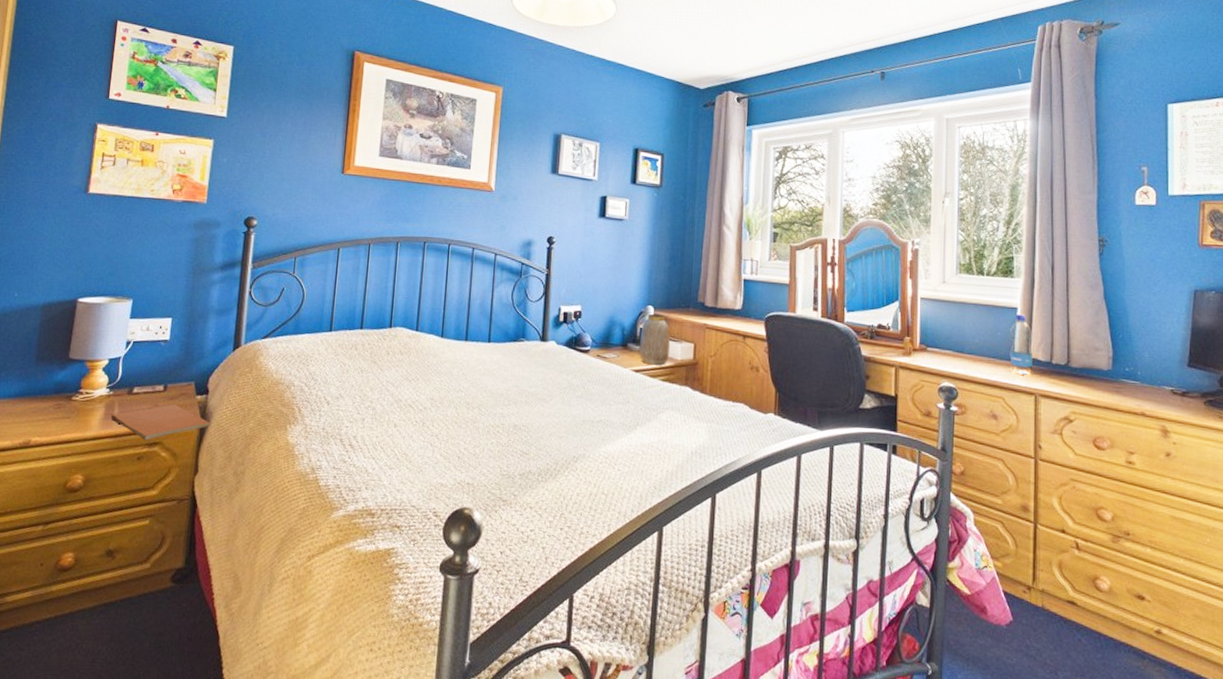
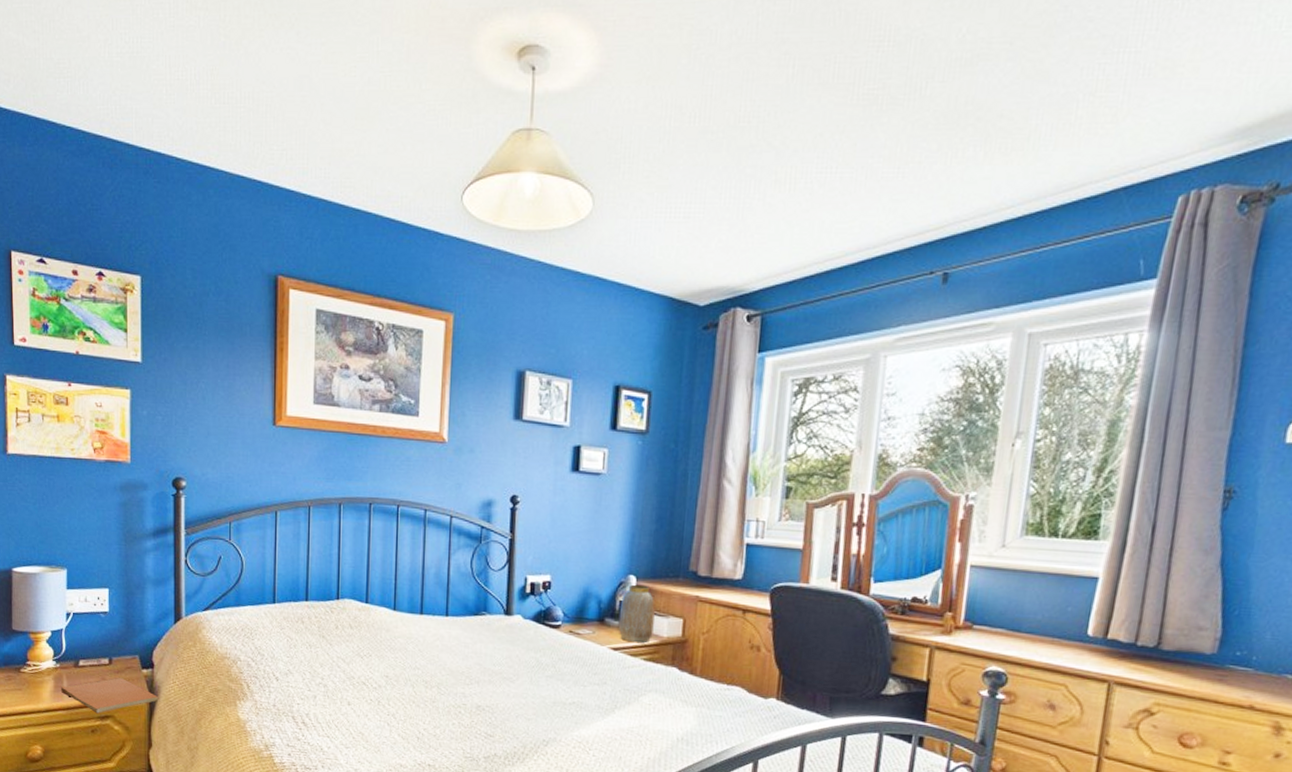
bottle: present [1010,314,1033,376] -> none [1080,585,1115,660]

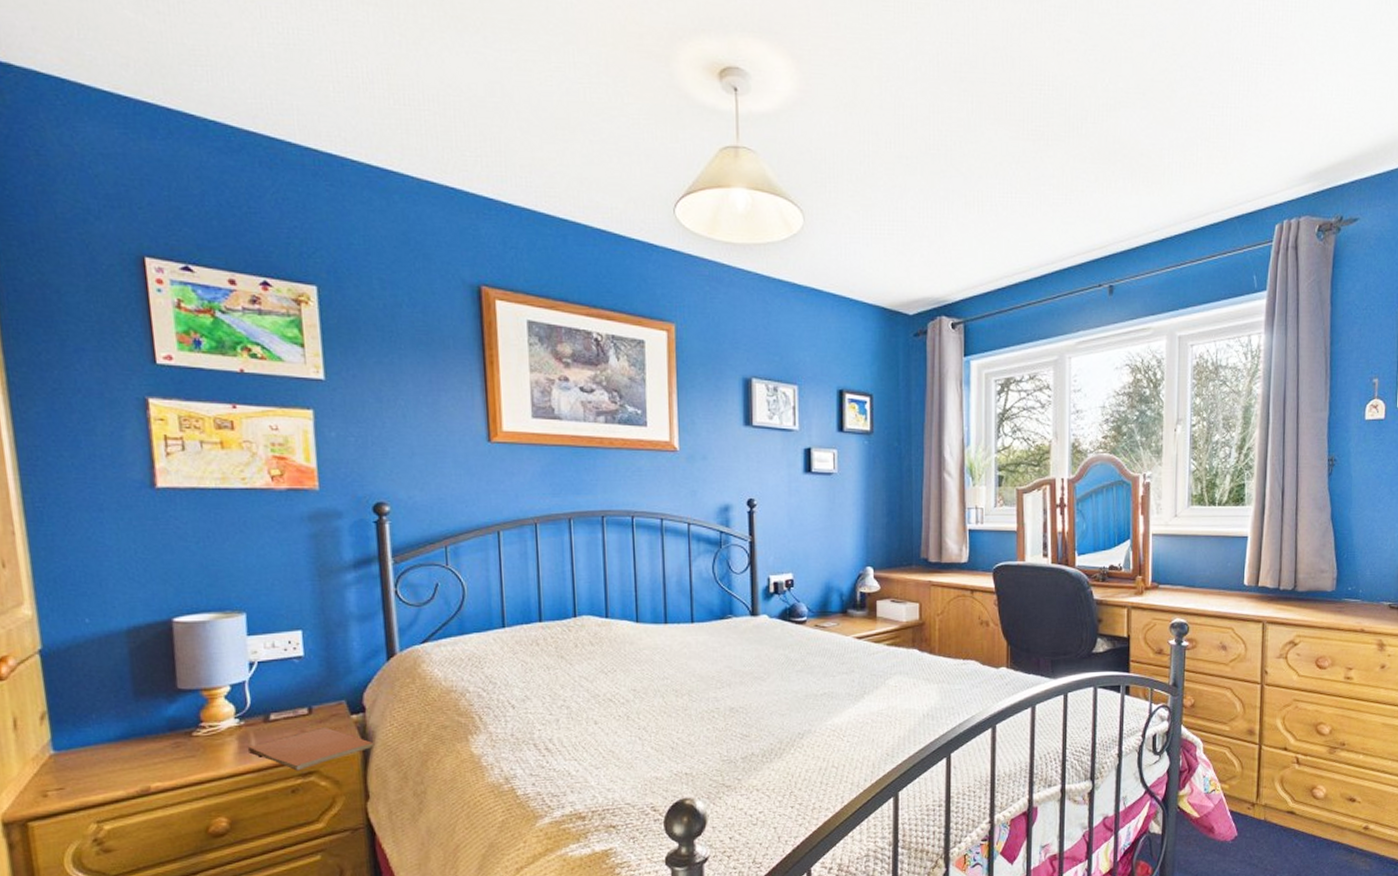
vase: present [618,584,656,643] -> none [860,575,894,630]

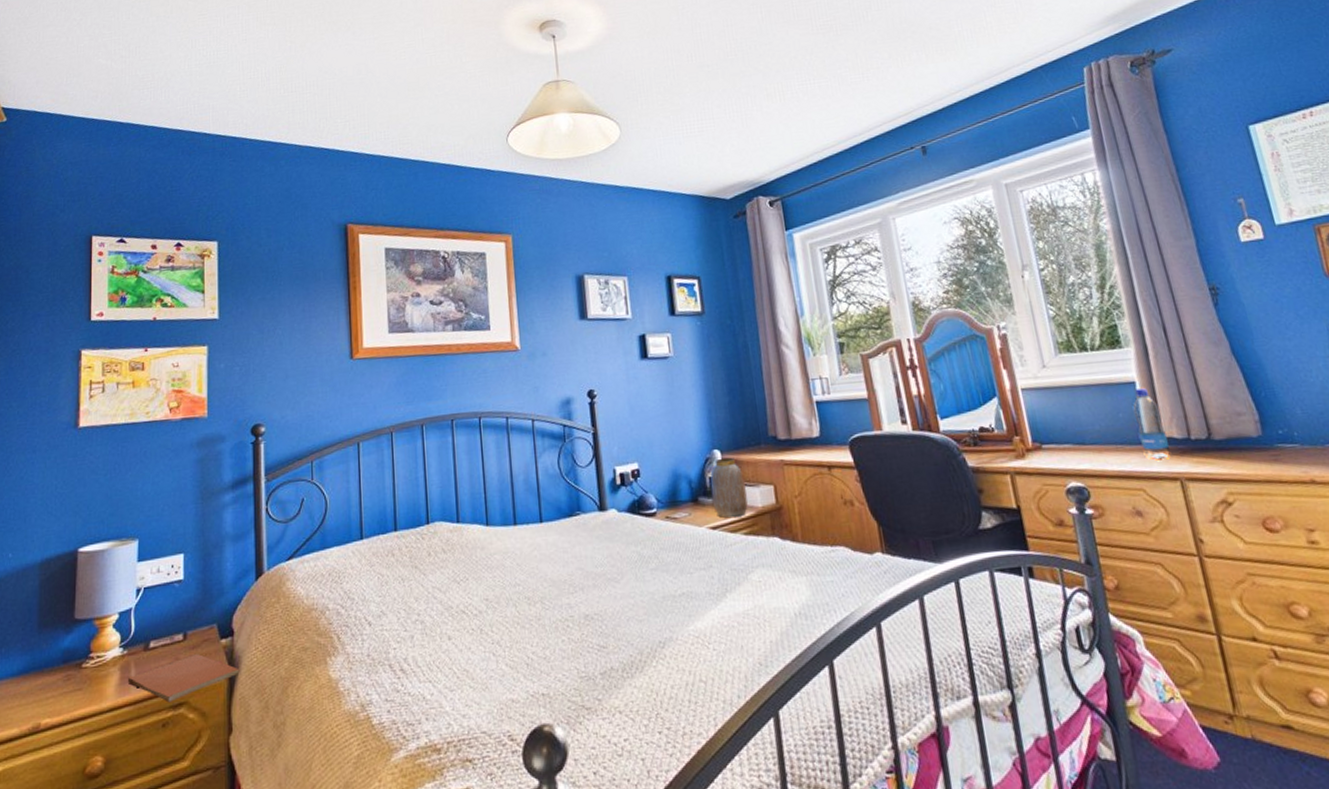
vase: none [860,575,894,630] -> present [710,457,748,519]
bottle: none [1240,543,1262,605] -> present [1132,388,1171,460]

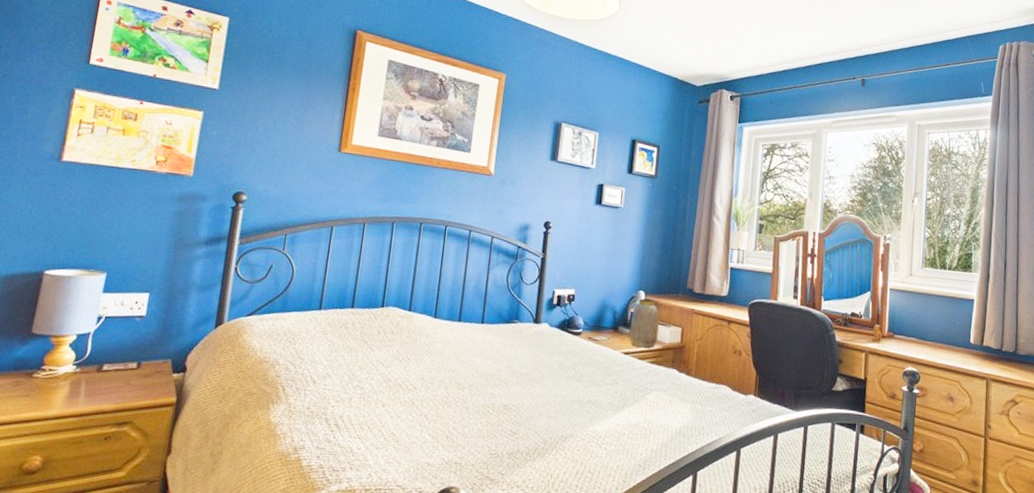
book: present [128,653,240,703] -> none [77,381,187,420]
bottle: present [1132,388,1171,460] -> none [966,305,987,362]

